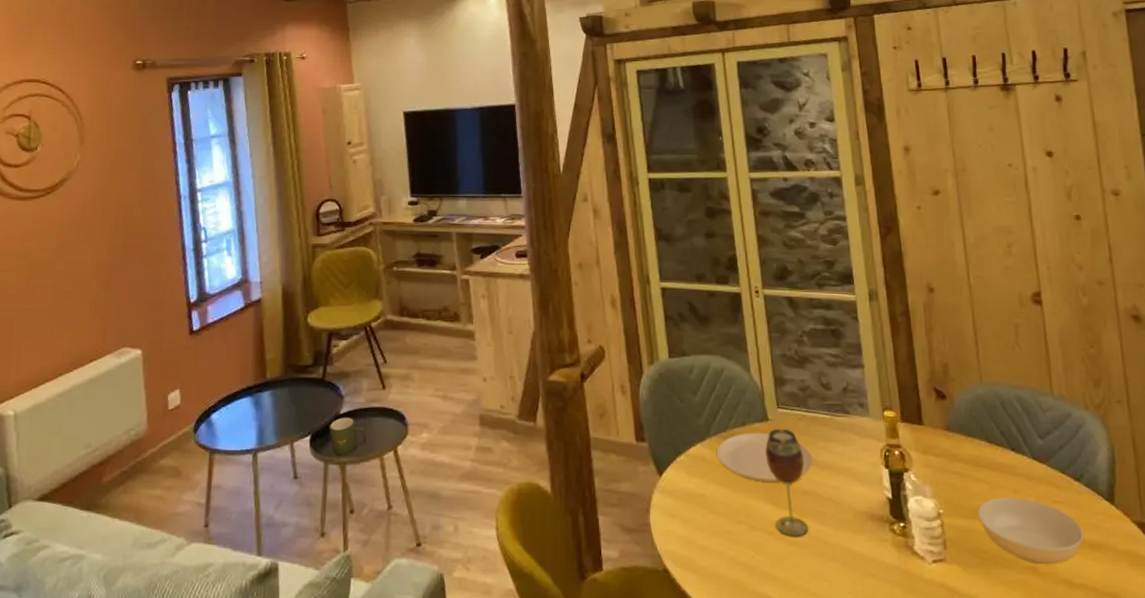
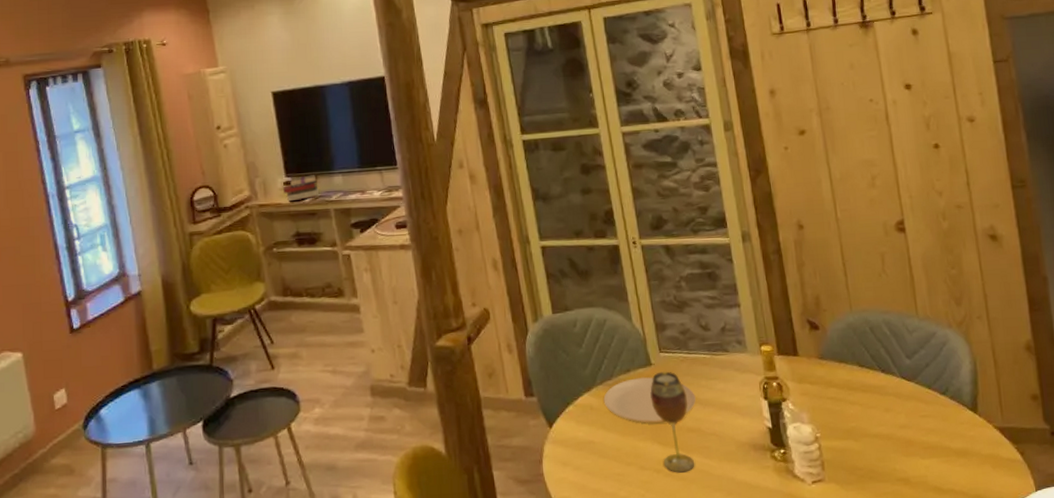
mug: present [329,417,366,457] -> none [220,400,259,439]
books: none [407,197,443,222] -> present [282,175,320,202]
bowl: present [977,497,1084,564] -> none [851,415,951,475]

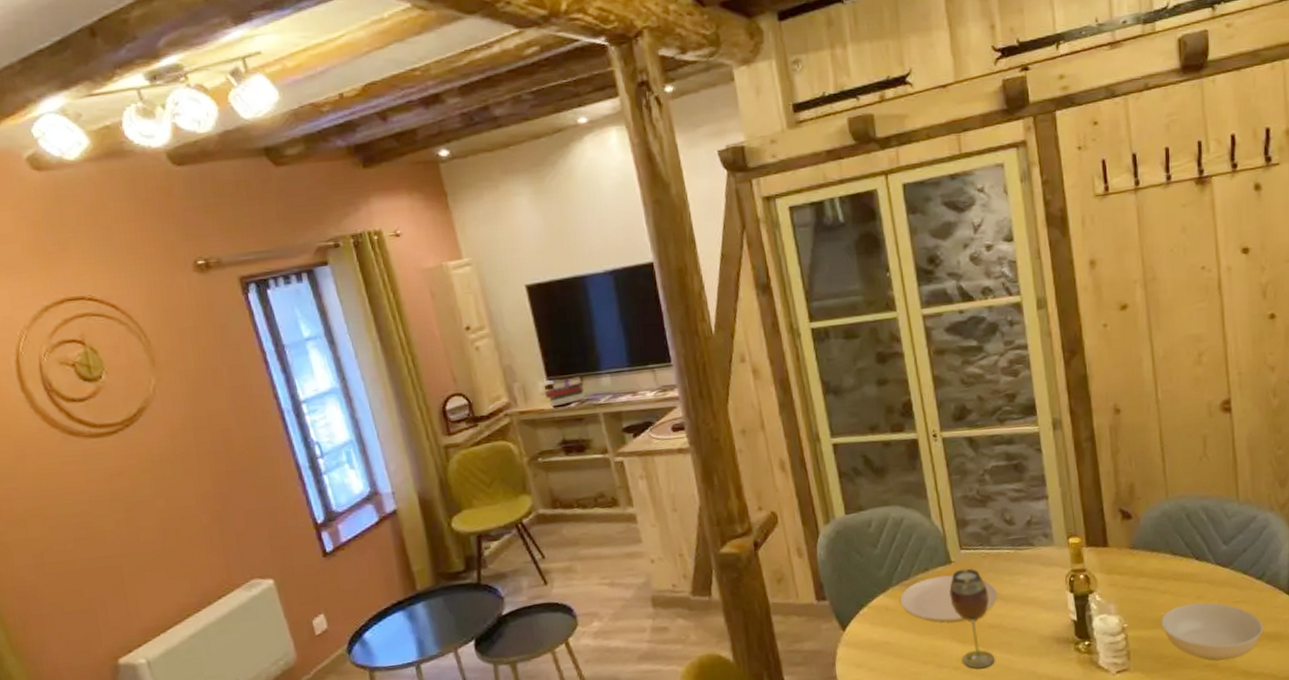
bowl: none [851,415,951,475] -> present [1160,602,1263,660]

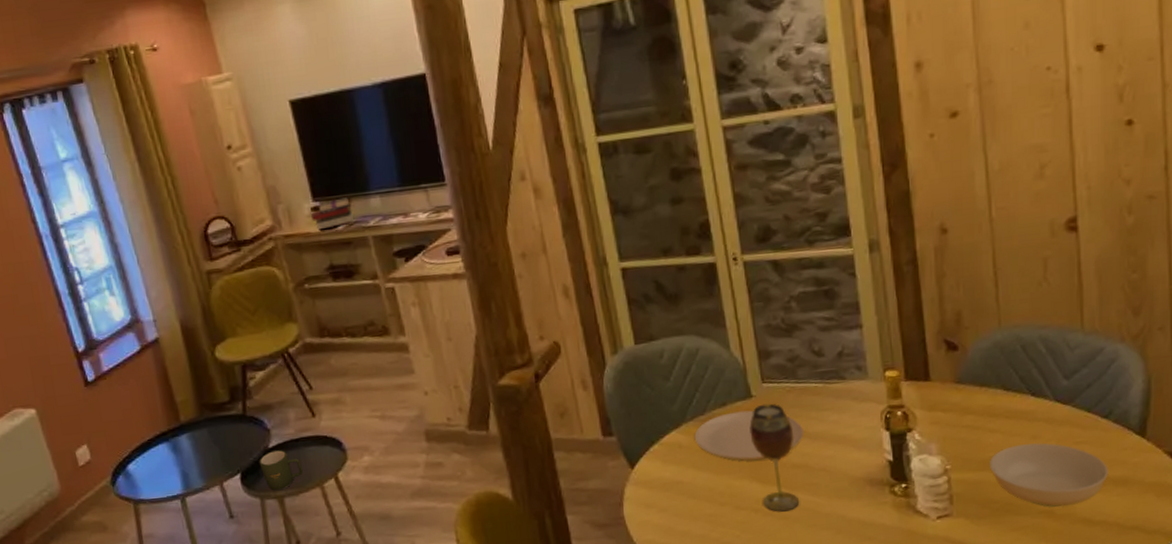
mug: none [492,617,535,657] -> present [259,450,303,491]

